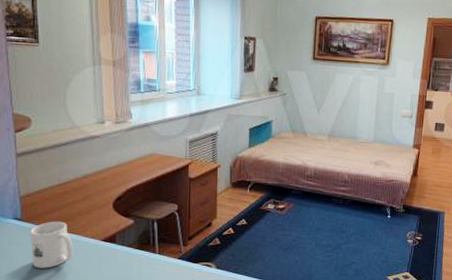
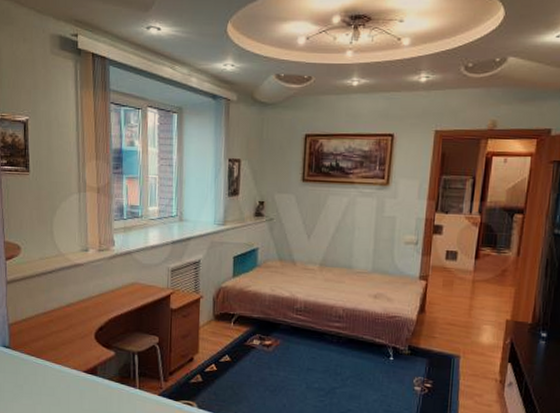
mug: present [30,221,73,269] -> none [17,350,56,398]

